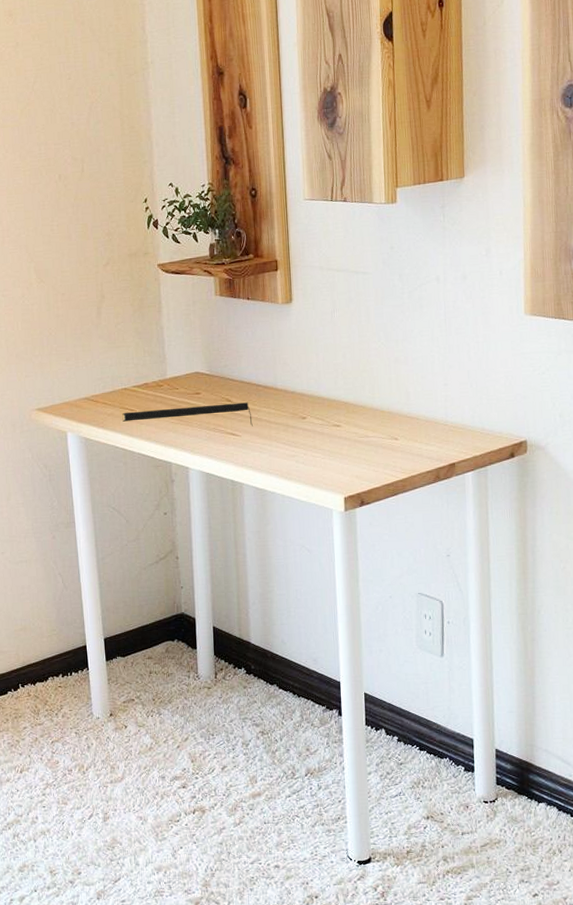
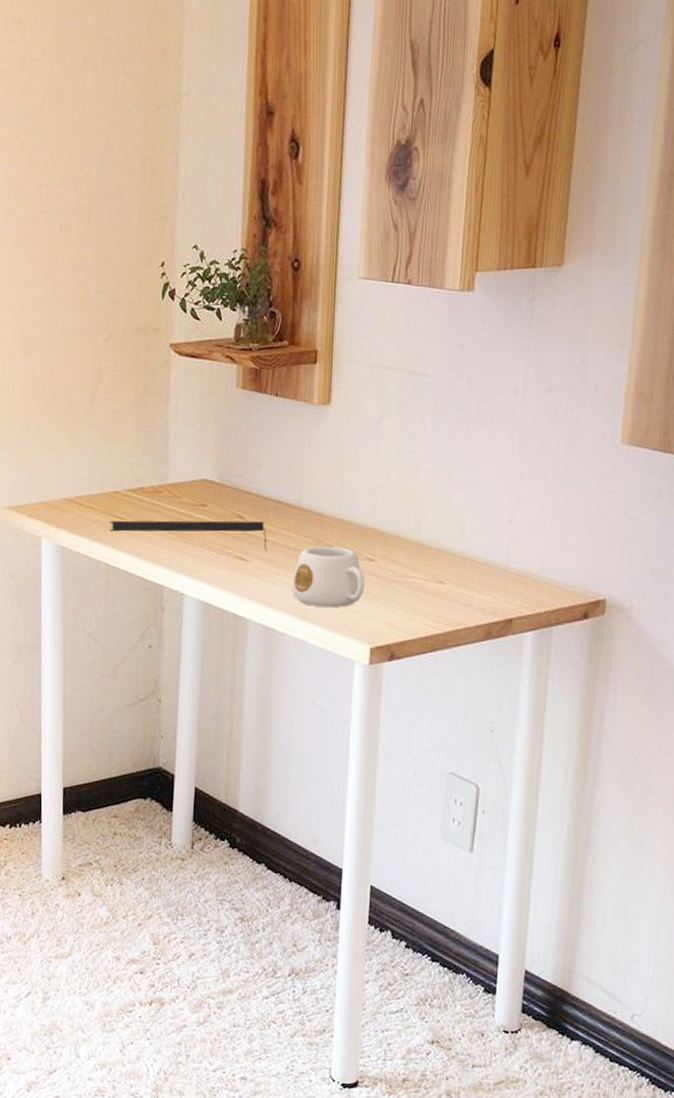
mug: none [276,417,335,468] -> present [292,546,366,608]

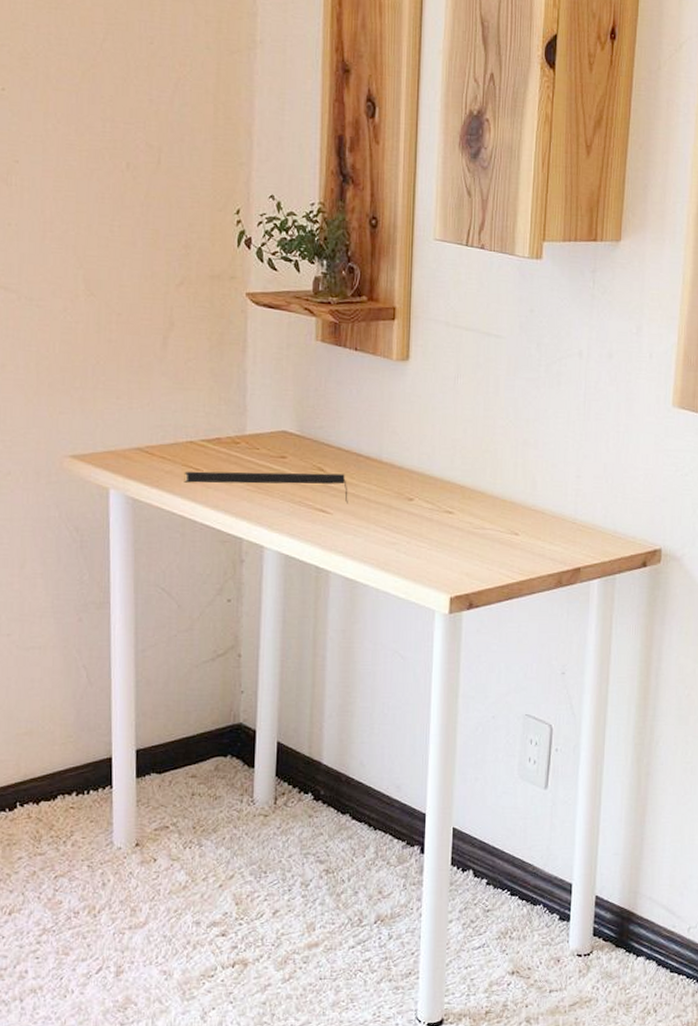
mug: present [292,546,366,608] -> none [373,498,445,559]

